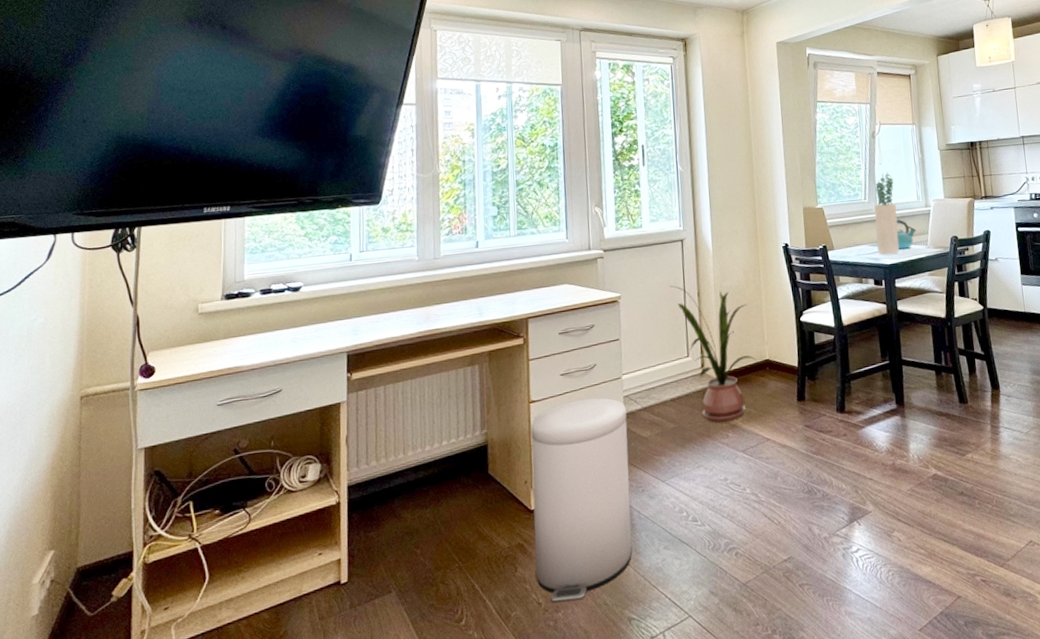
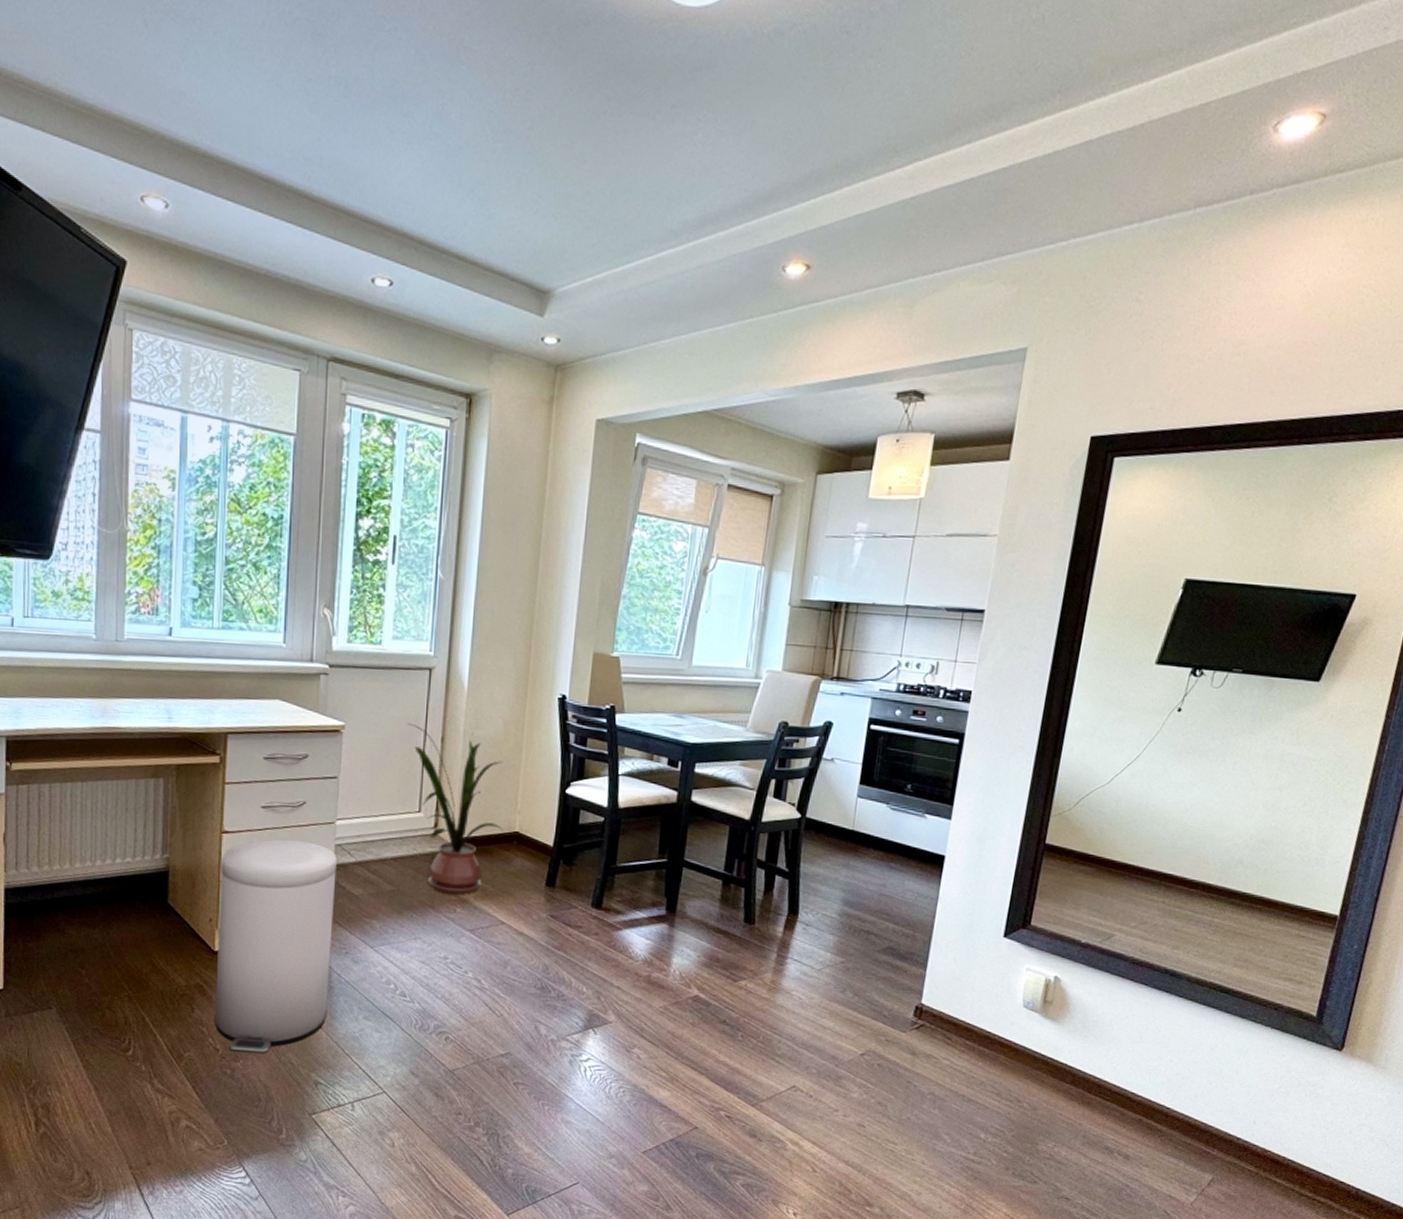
vase: present [874,172,900,256] -> none [680,624,721,732]
kettle: present [896,218,916,249] -> none [707,687,736,727]

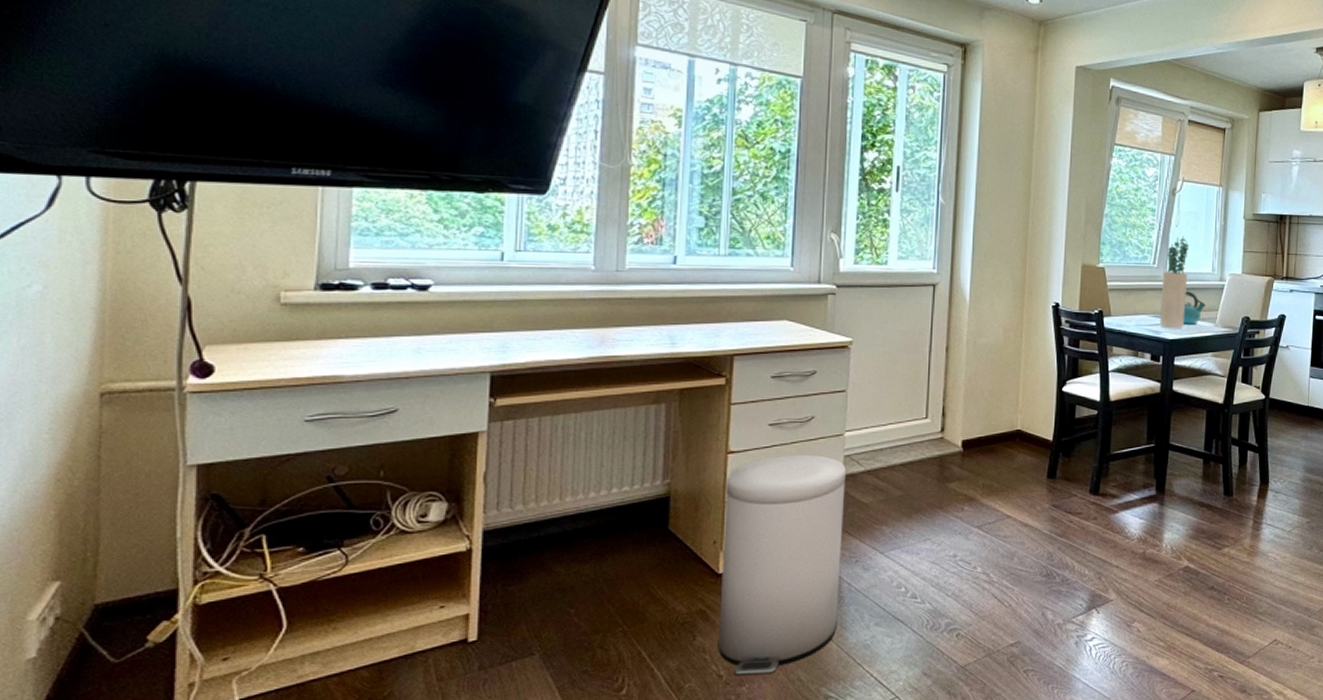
house plant: present [408,723,503,895] -> none [914,335,1006,494]
vase: none [680,624,721,732] -> present [1160,236,1189,329]
kettle: none [707,687,736,727] -> present [1182,290,1206,324]

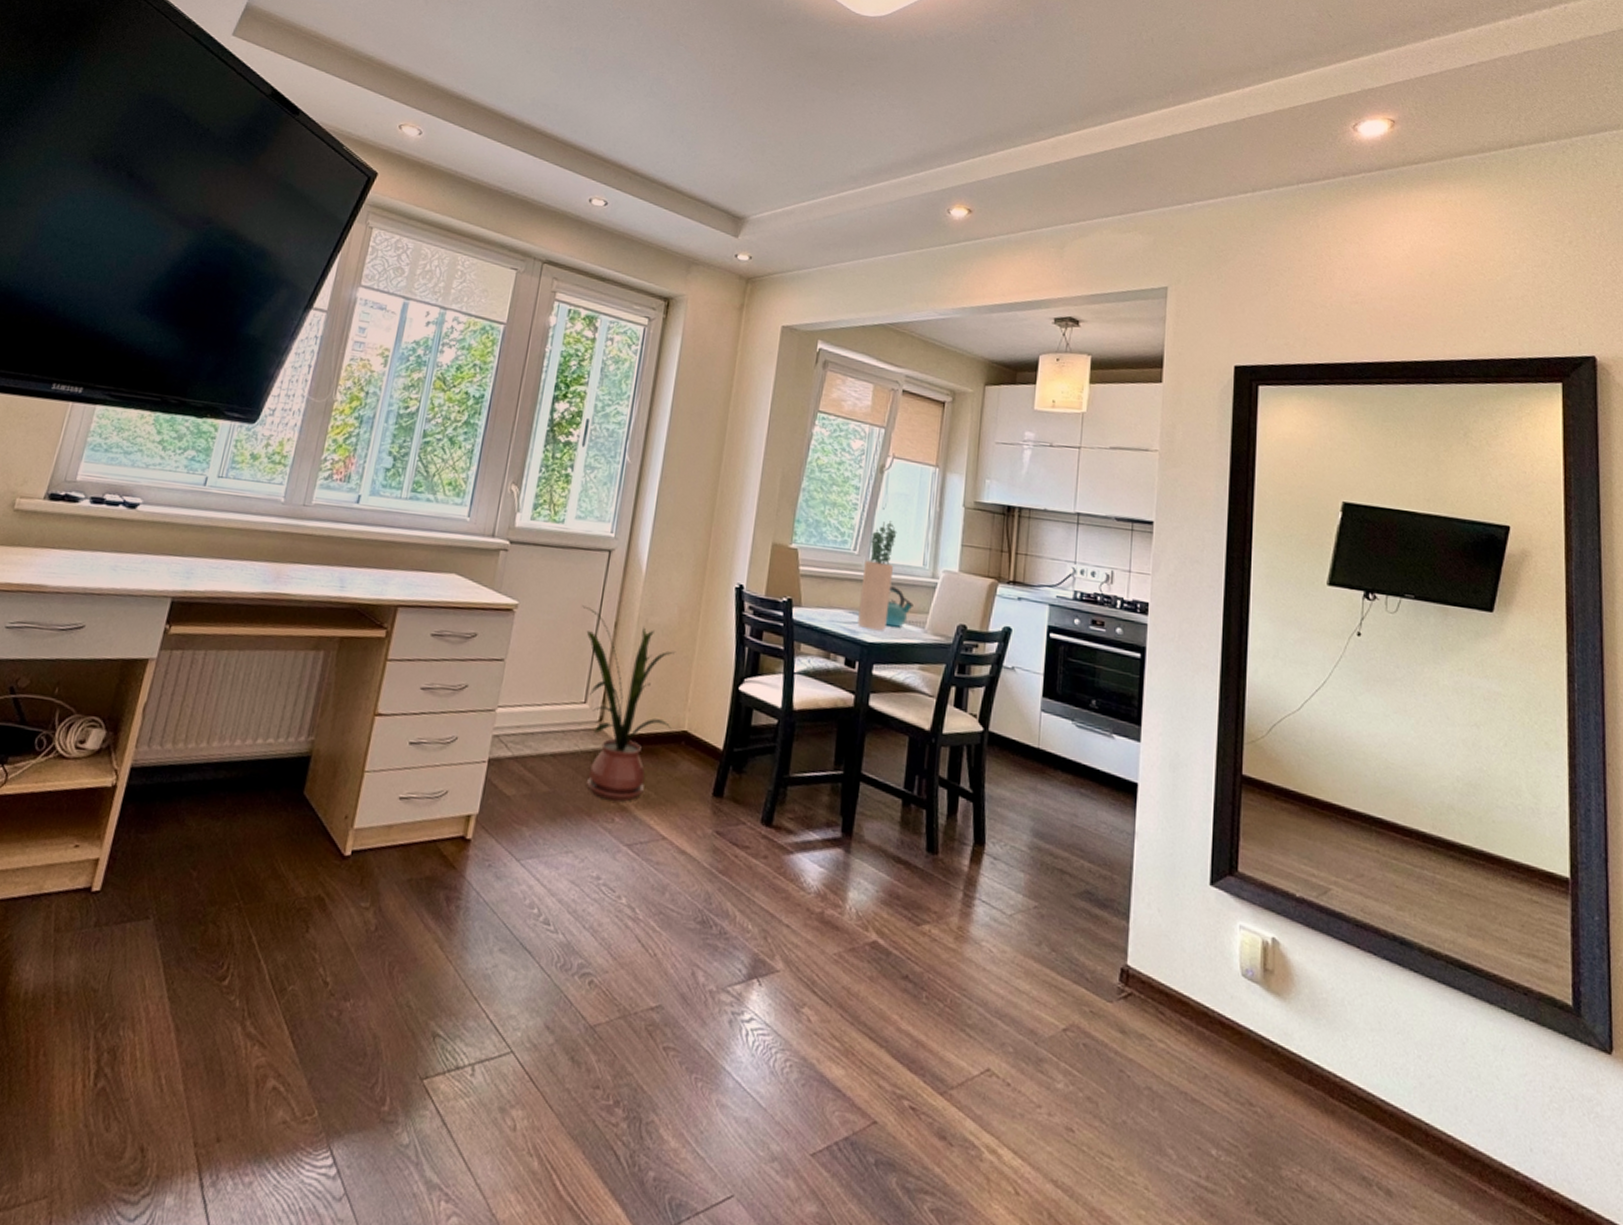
pedal bin: present [717,454,846,676] -> none [329,725,493,993]
house plant: none [914,335,1006,494] -> present [582,605,676,802]

